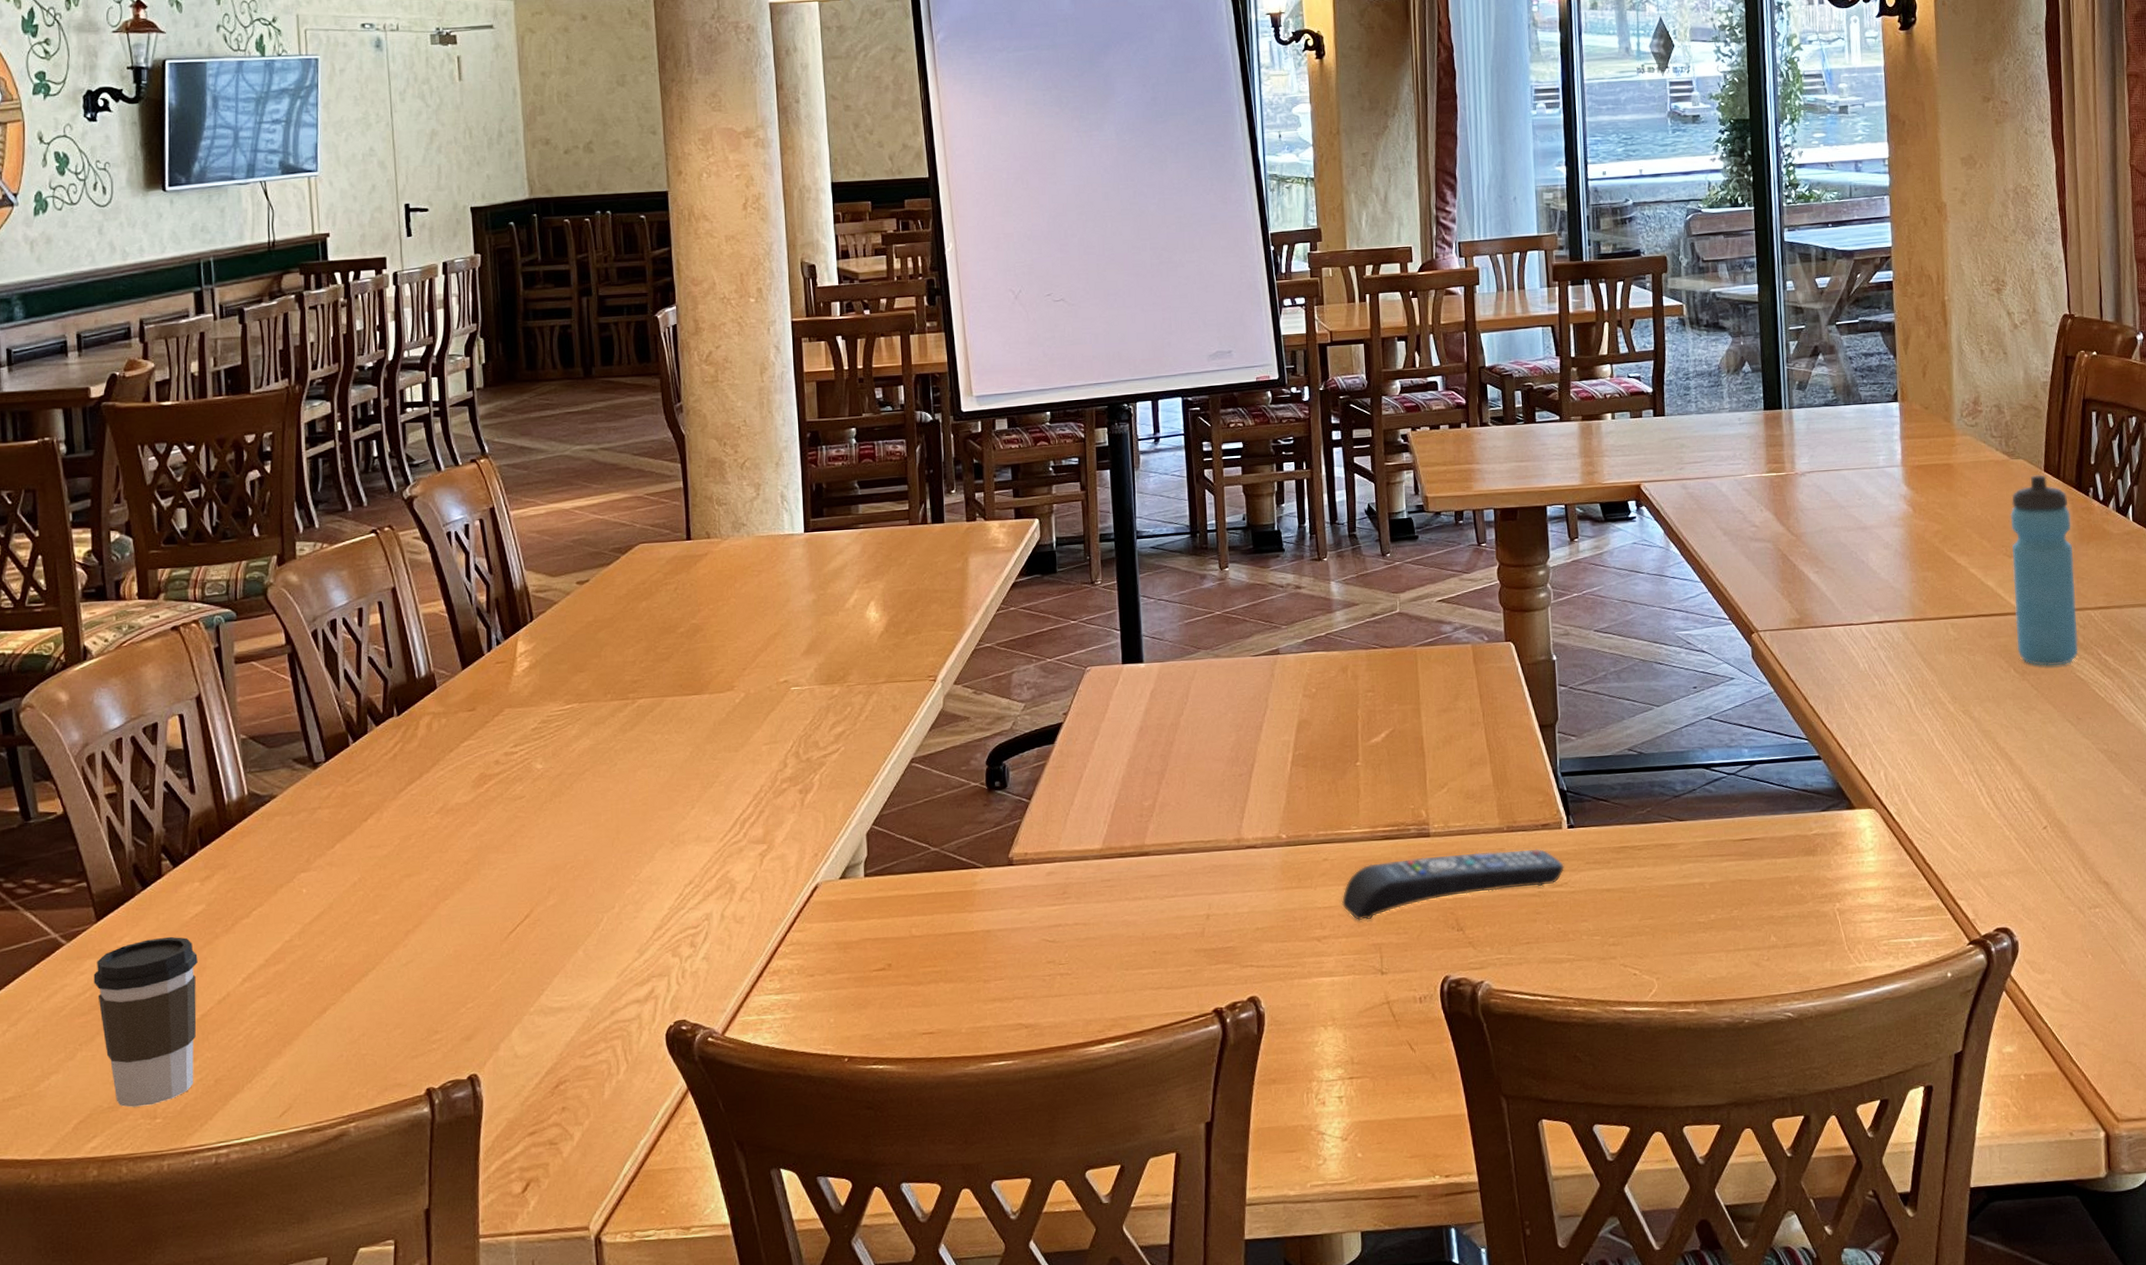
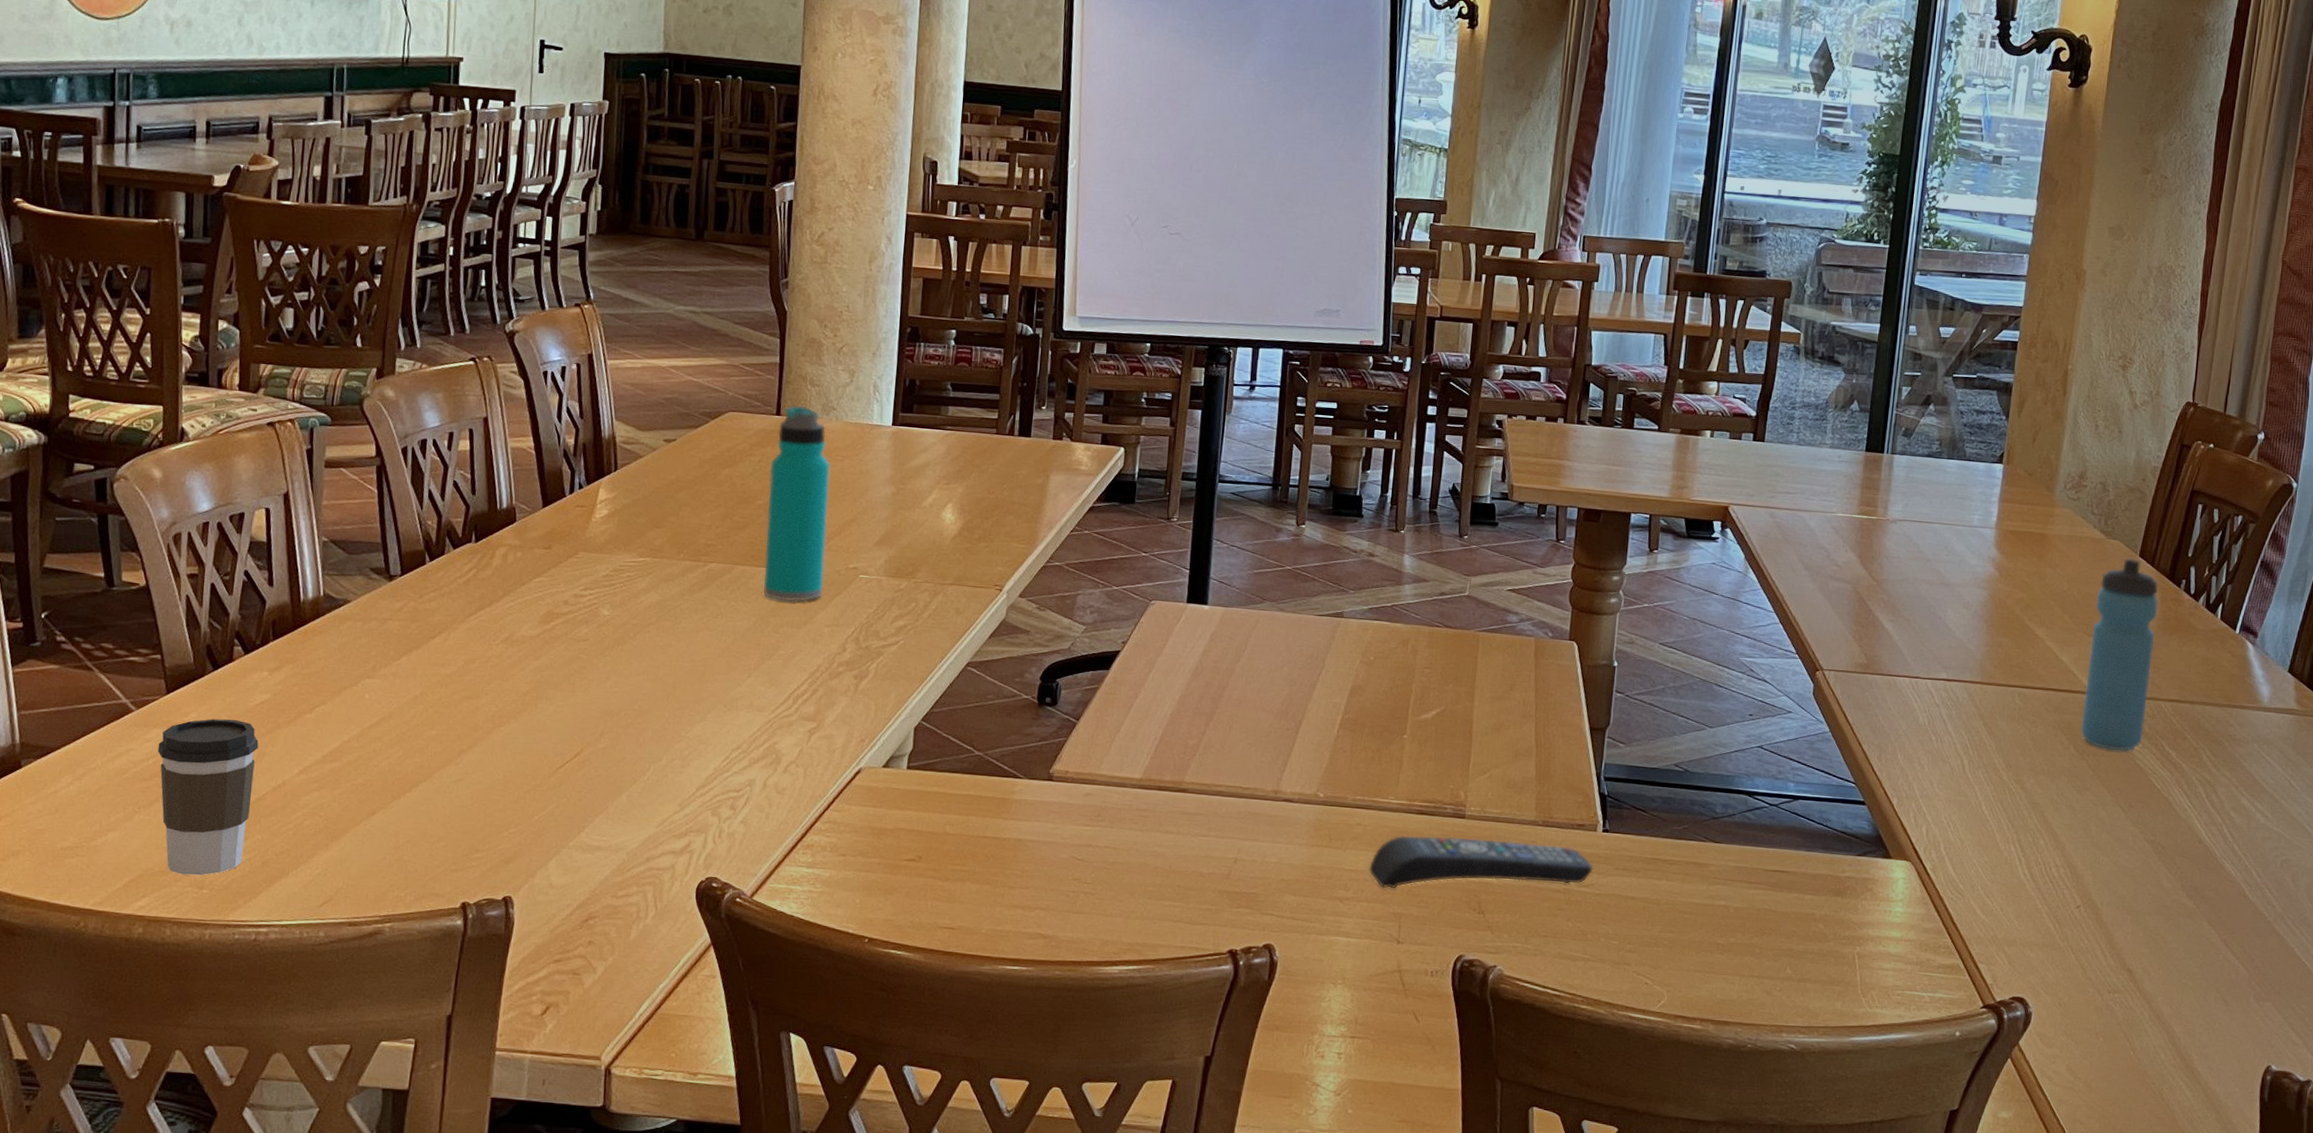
water bottle: none [687,526,756,727] -> present [763,405,830,602]

